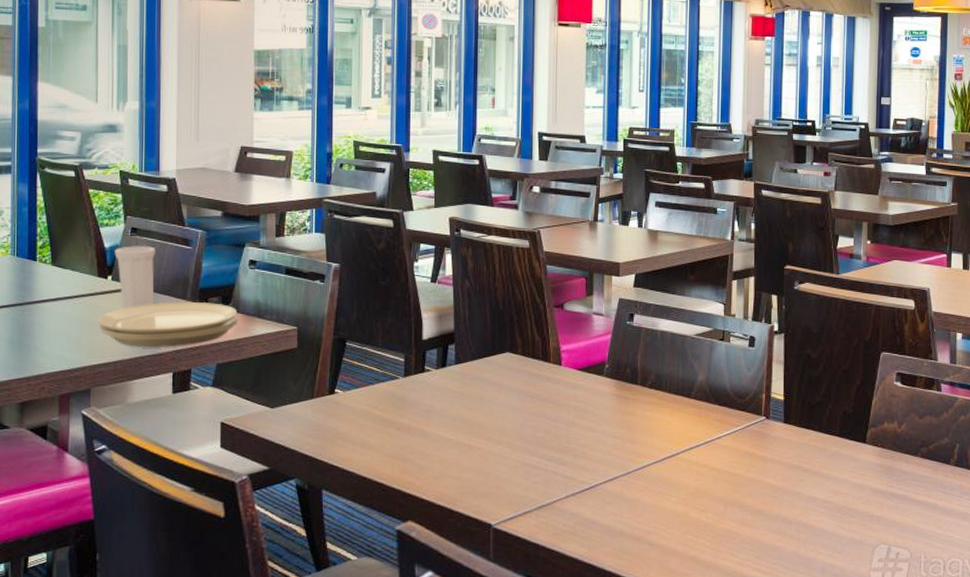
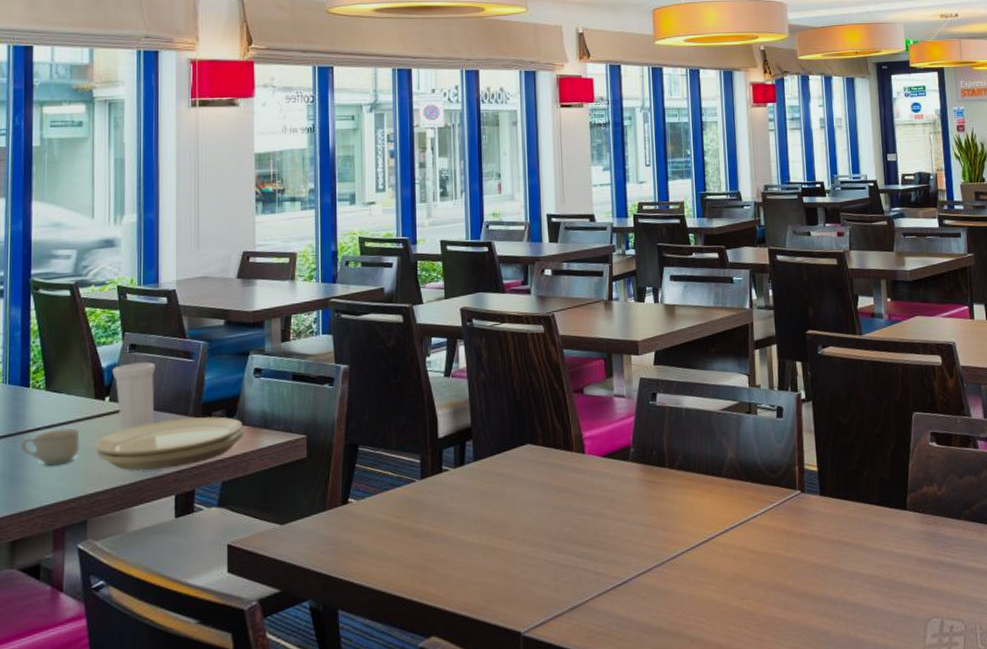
cup: none [28,301,84,336] -> present [20,427,80,465]

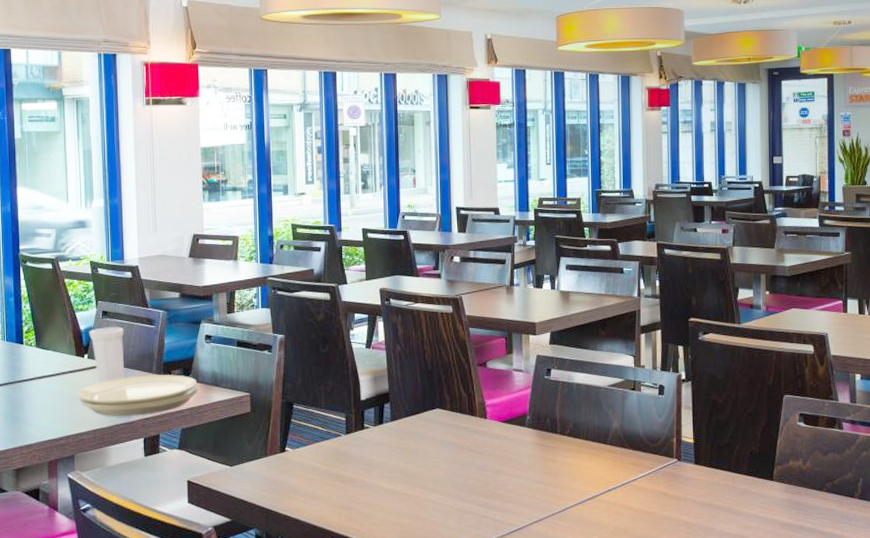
cup: present [20,427,80,465] -> none [19,378,66,409]

